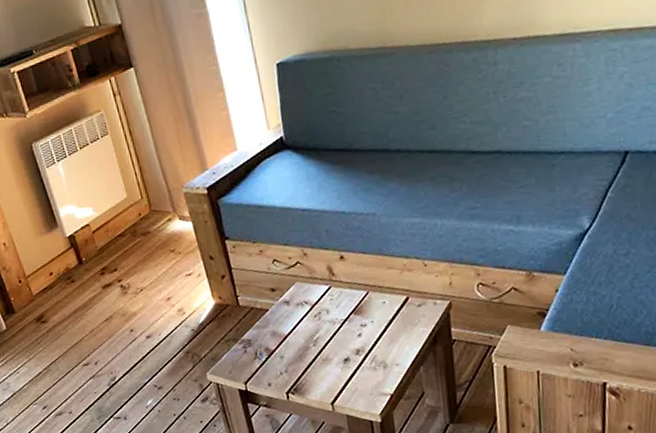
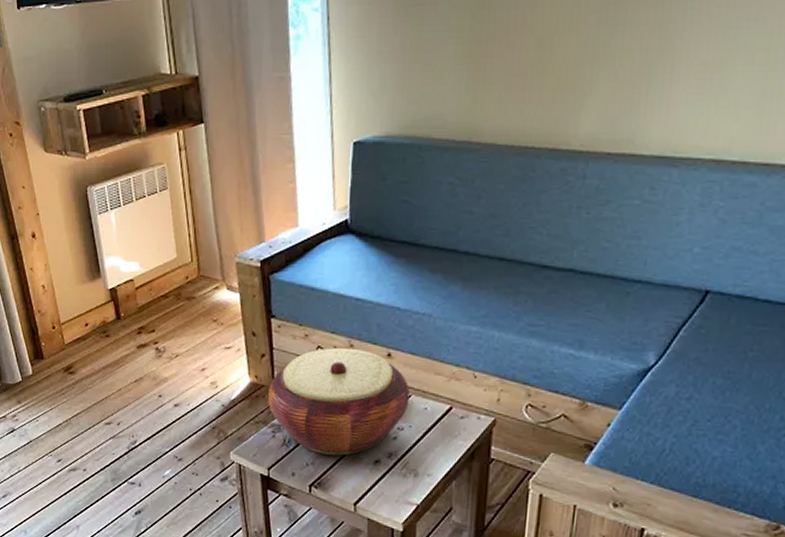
woven basket: none [232,256,368,361] -> present [267,348,410,456]

